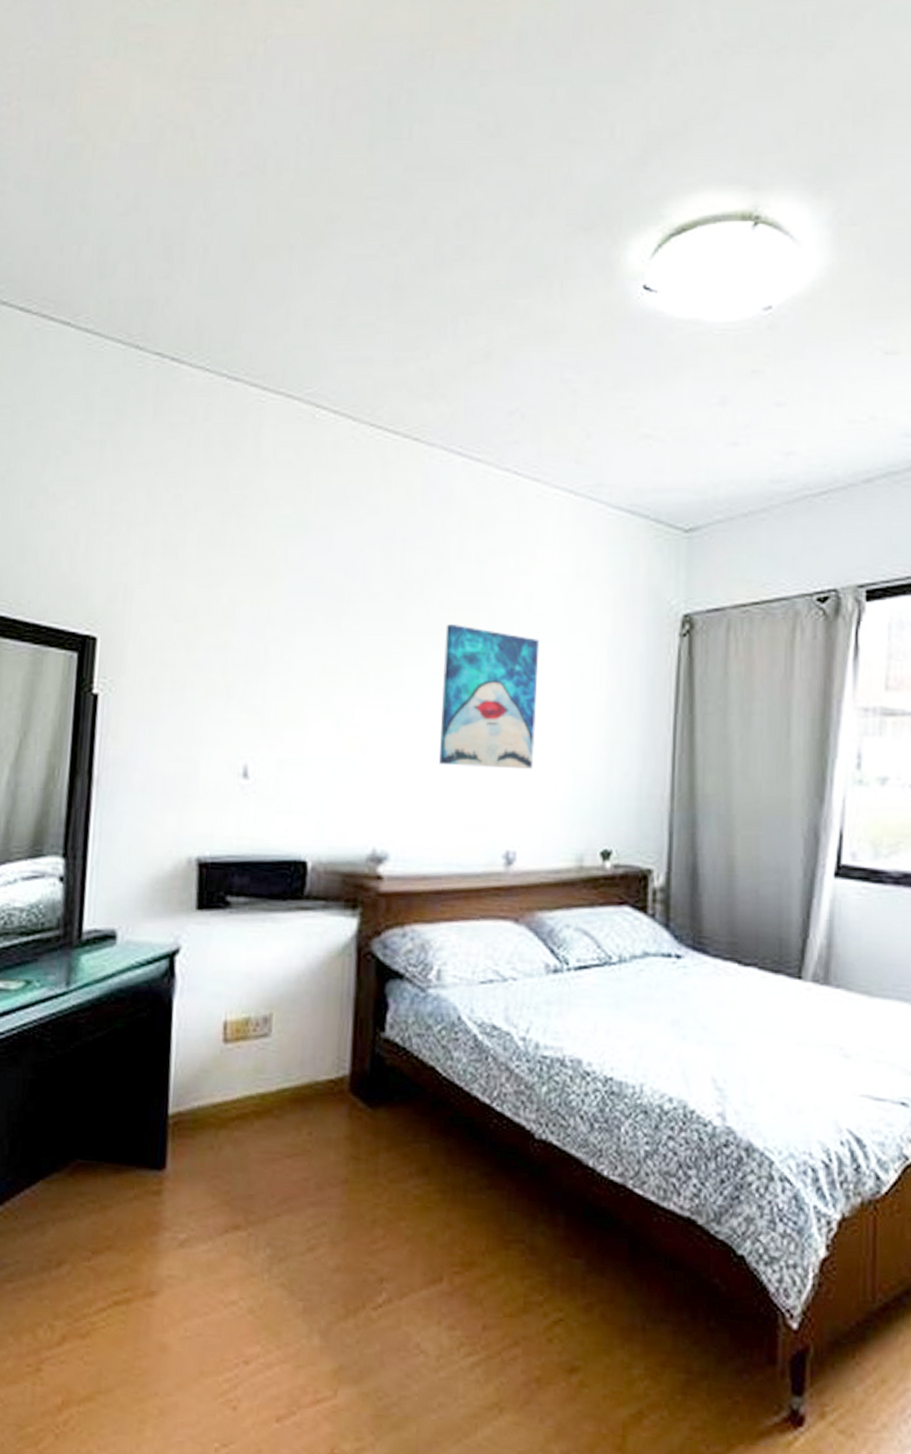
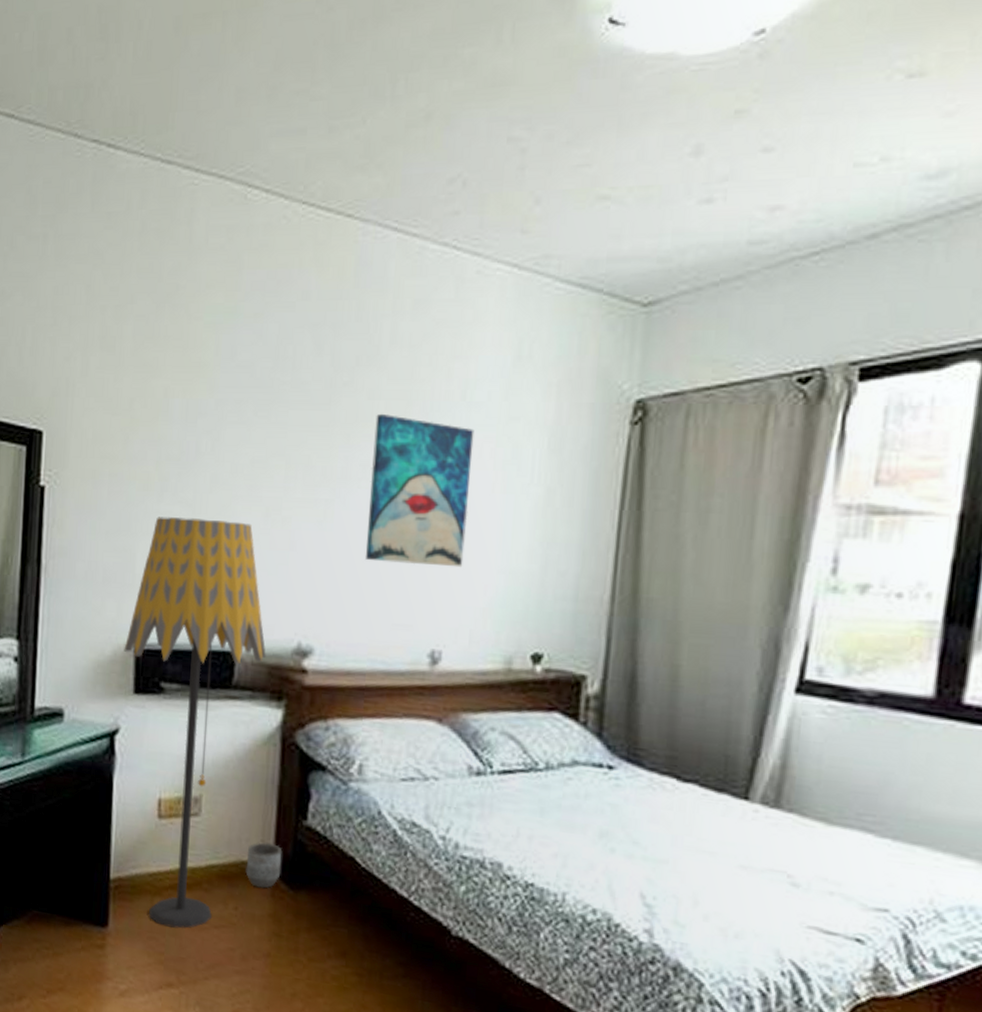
floor lamp: none [185,724,340,1163] -> present [124,517,266,929]
planter: none [320,1058,360,1109] -> present [245,842,282,889]

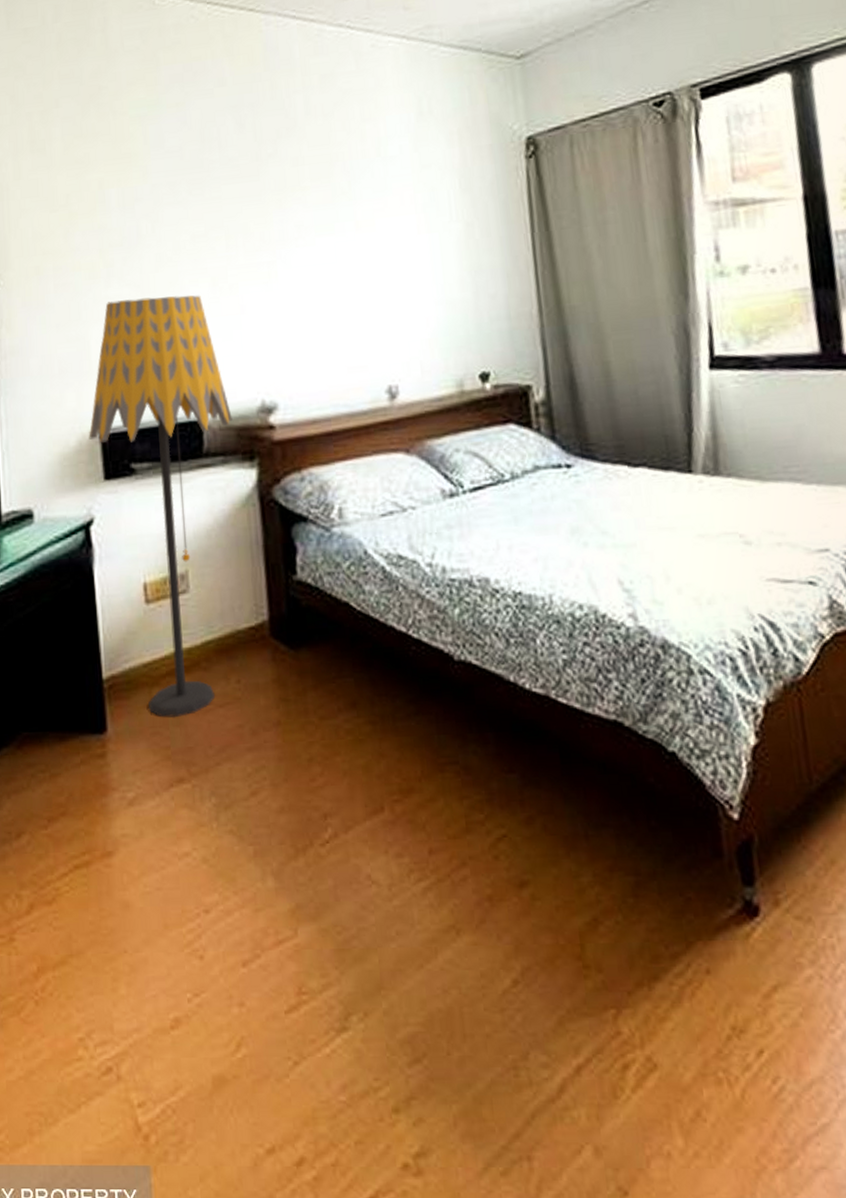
planter: present [245,842,282,889] -> none [241,605,279,655]
wall art: present [365,413,474,568] -> none [303,177,404,312]

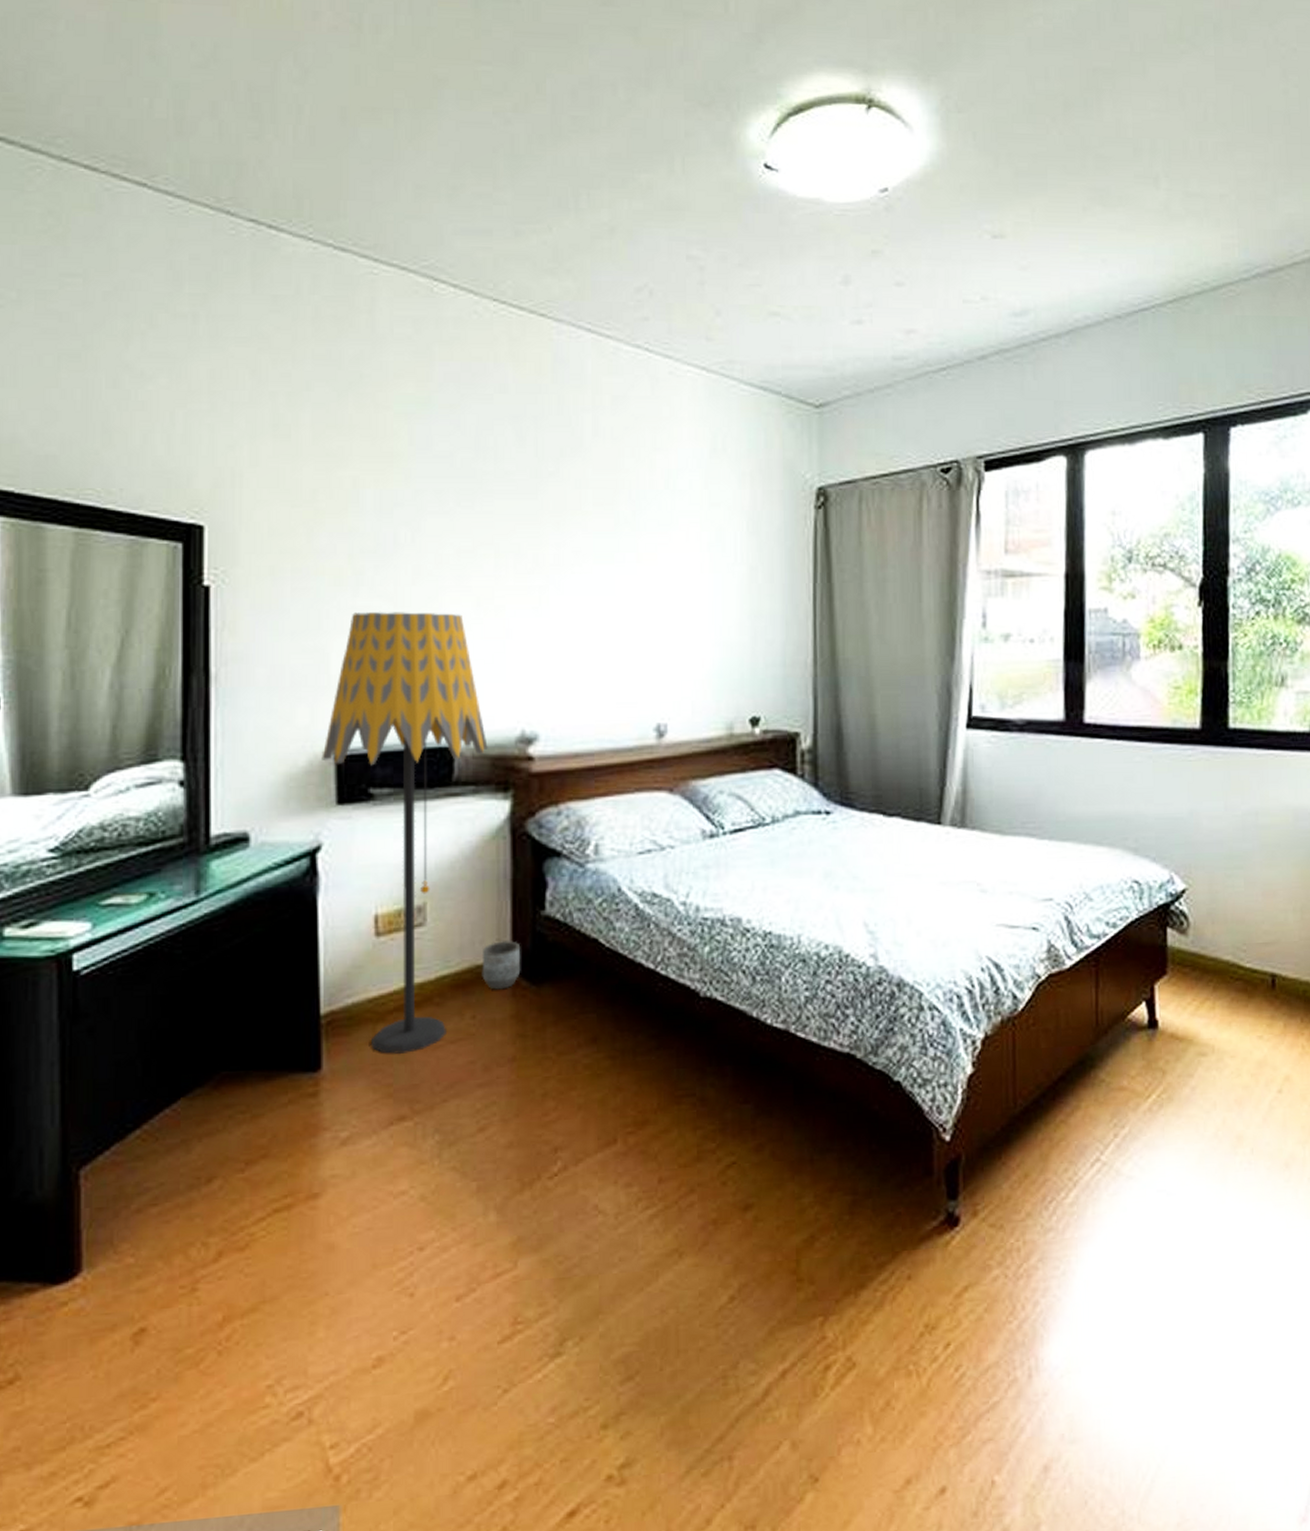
planter: none [241,605,279,655] -> present [482,939,521,990]

